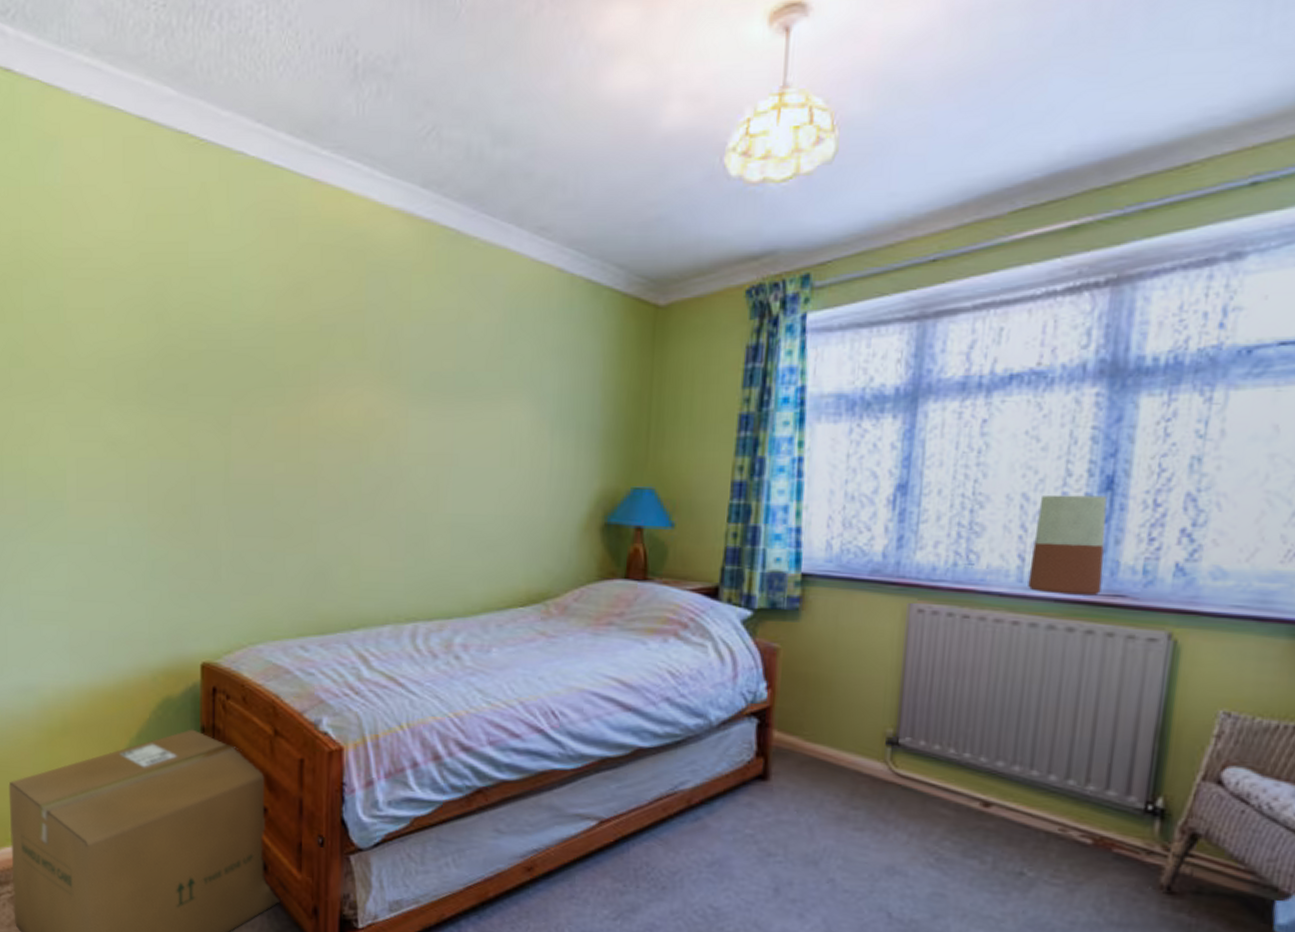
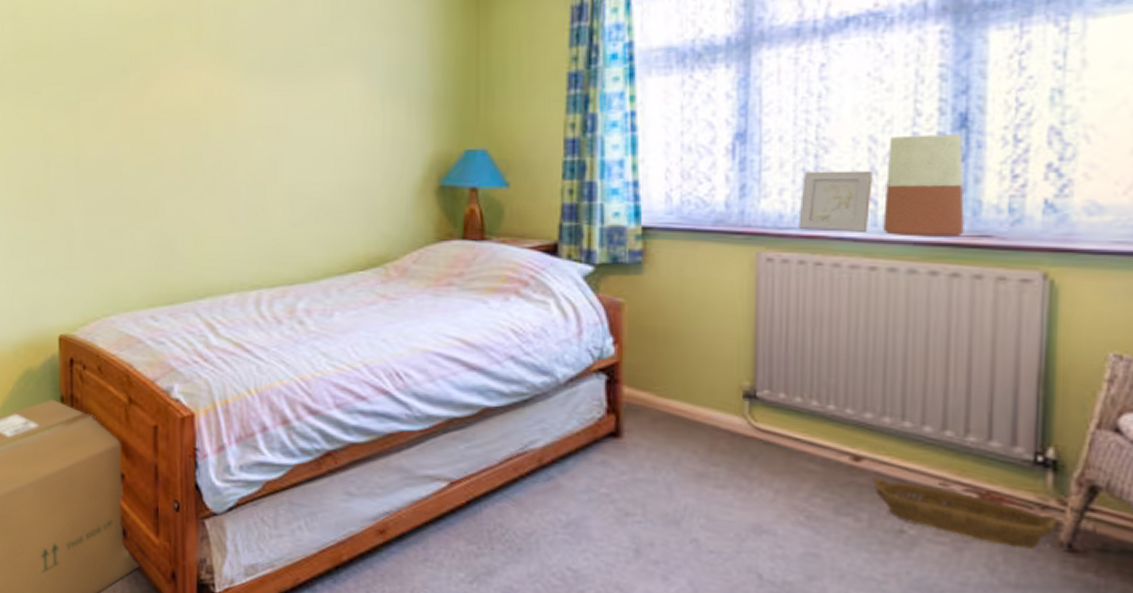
picture frame: none [949,525,1023,587] -> present [798,170,873,232]
basket: none [999,822,1162,892] -> present [872,477,1060,550]

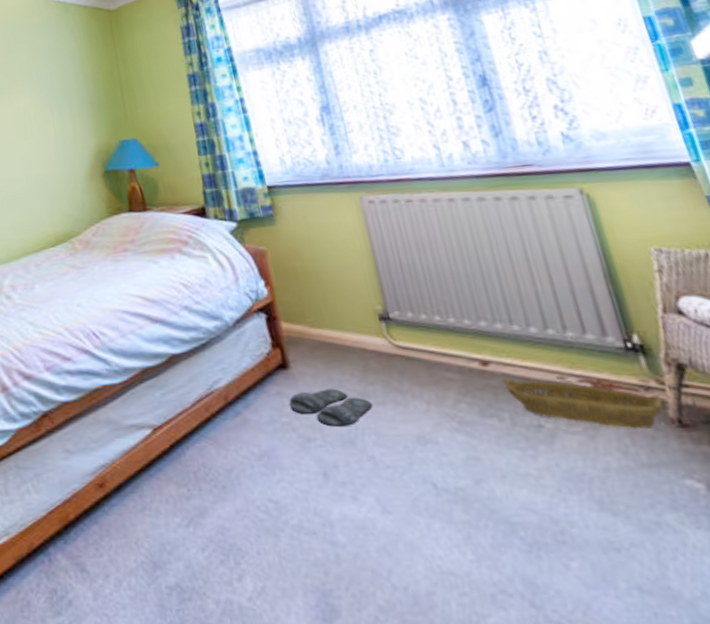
slippers: none [614,463,710,505] -> present [289,388,373,427]
picture frame: present [798,170,873,232] -> none [379,124,439,176]
vase: present [883,134,965,237] -> none [434,90,511,173]

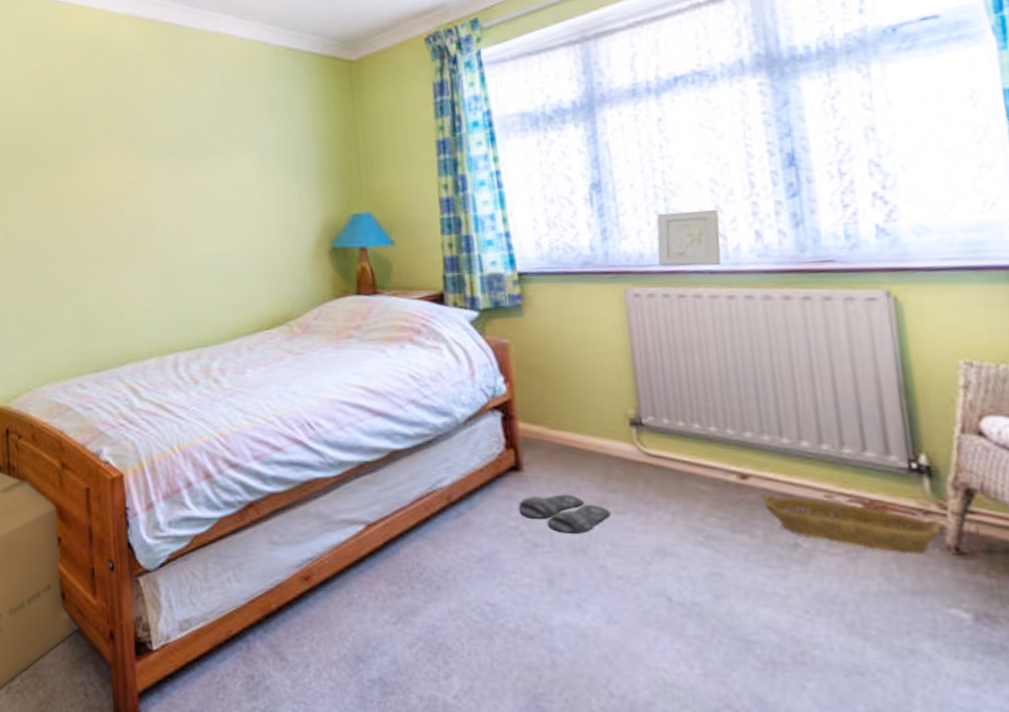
picture frame: none [379,124,439,176] -> present [656,209,722,267]

